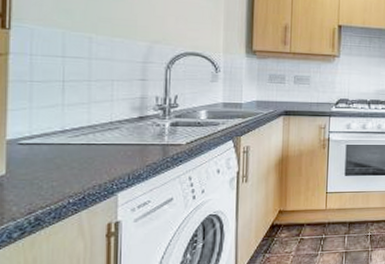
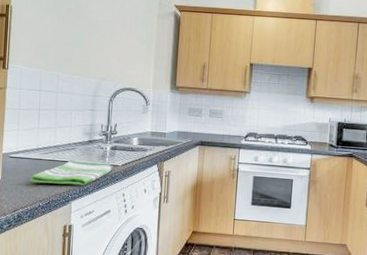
dish towel: none [52,142,175,175] -> present [29,160,113,186]

